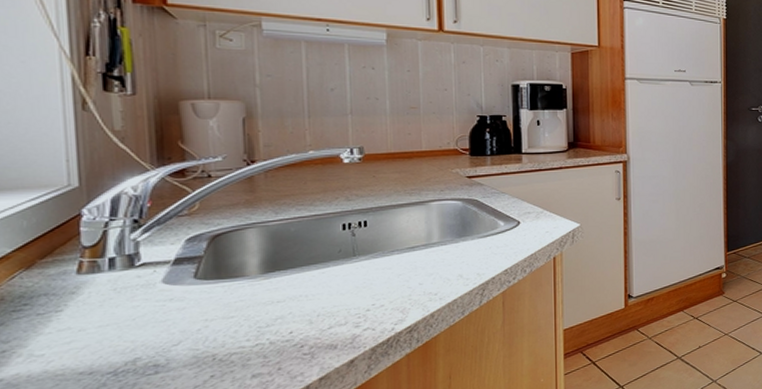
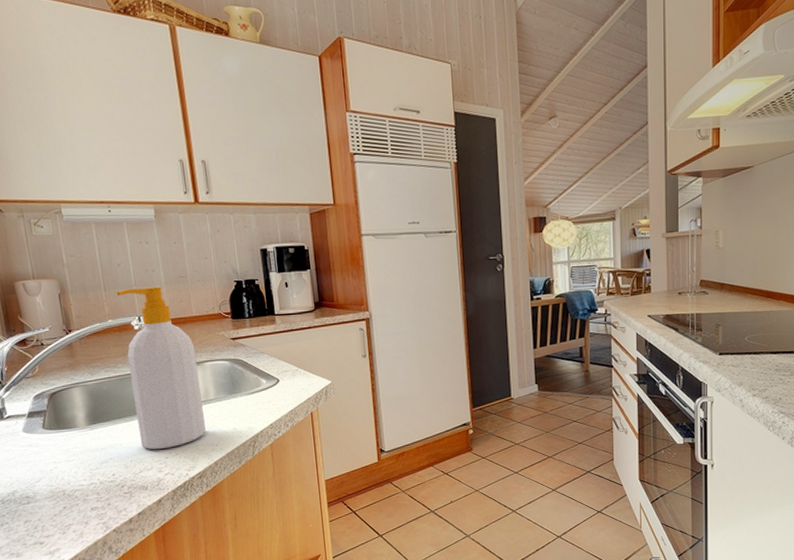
soap bottle: none [324,117,423,301] -> present [116,286,206,449]

